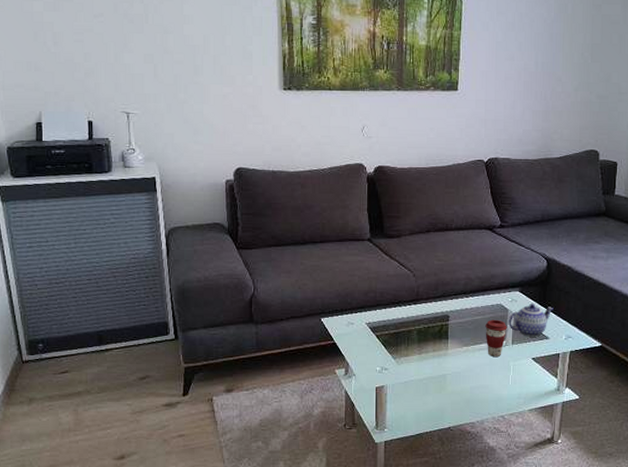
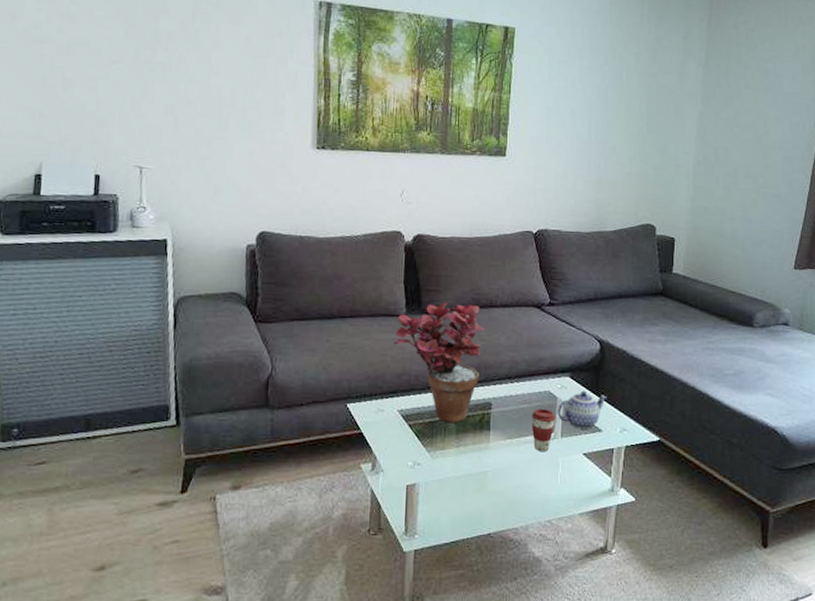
potted plant: none [359,227,440,334] -> present [392,302,484,424]

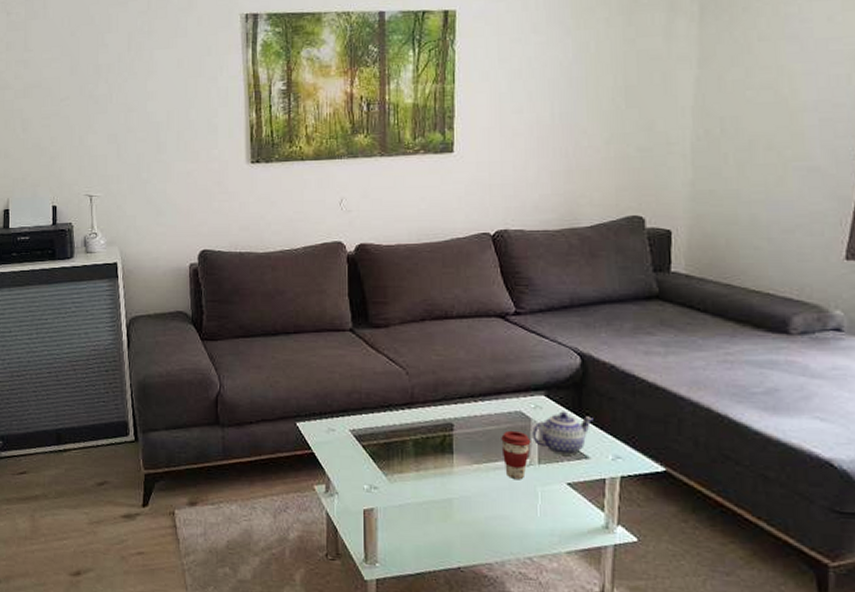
potted plant: present [392,302,484,424] -> none [340,315,439,445]

